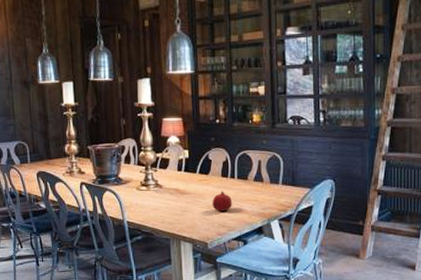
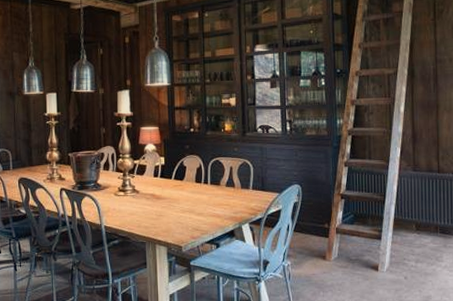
fruit: present [212,191,232,211] -> none [186,196,205,216]

